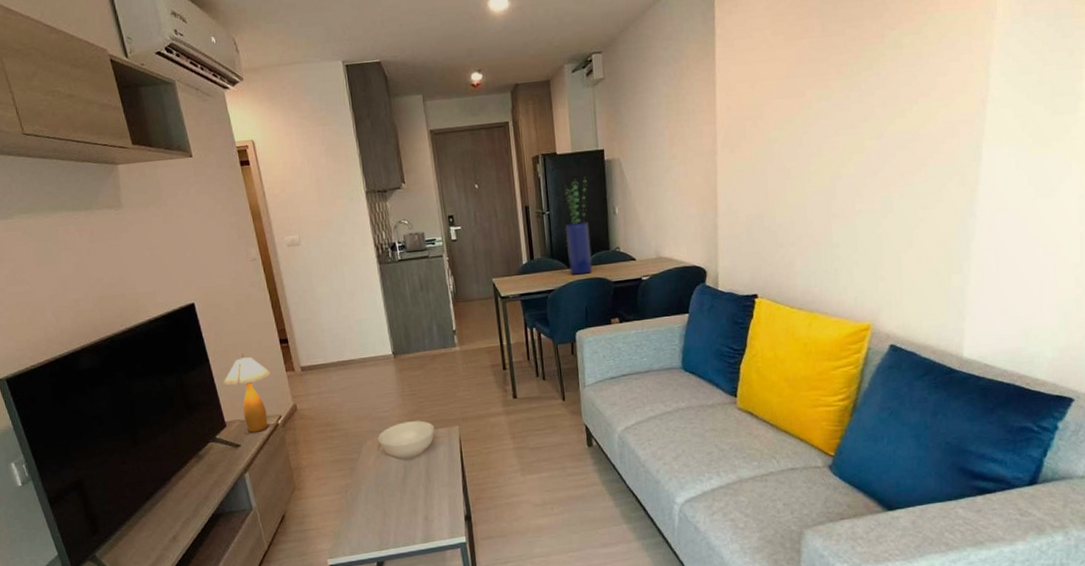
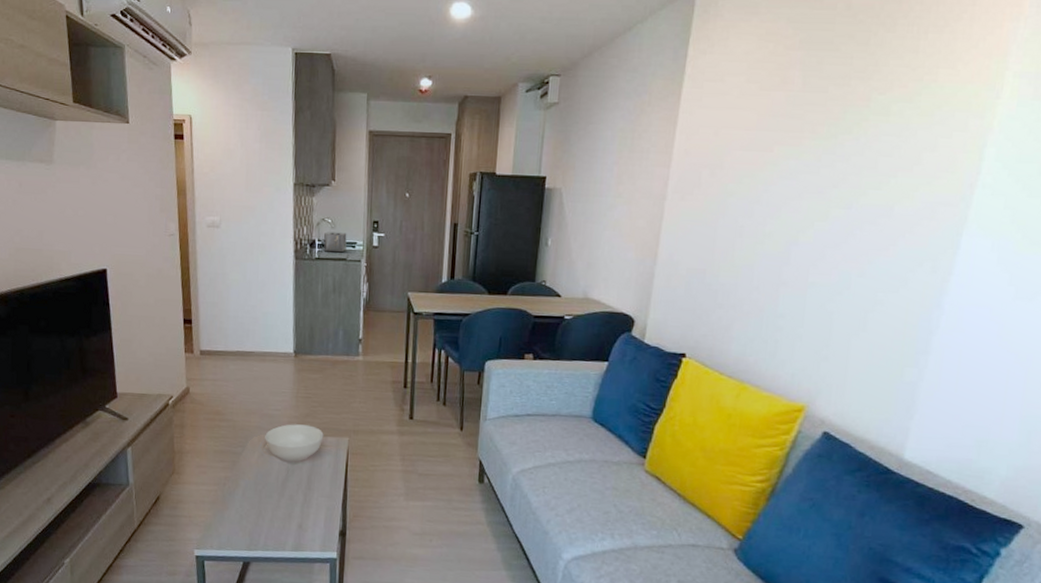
table lamp: present [222,353,272,434] -> none [120,327,170,409]
vase: present [565,176,593,275] -> none [489,201,523,304]

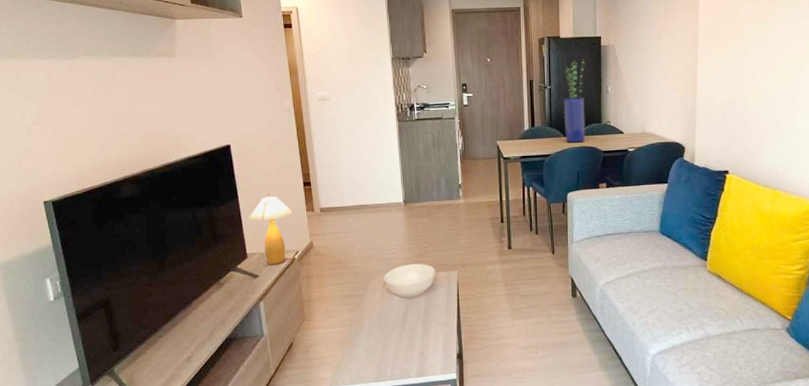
table lamp: none [120,327,170,409] -> present [248,192,293,266]
toaster: present [323,232,347,253] -> none [421,96,441,113]
vase: none [489,201,523,304] -> present [563,58,586,144]

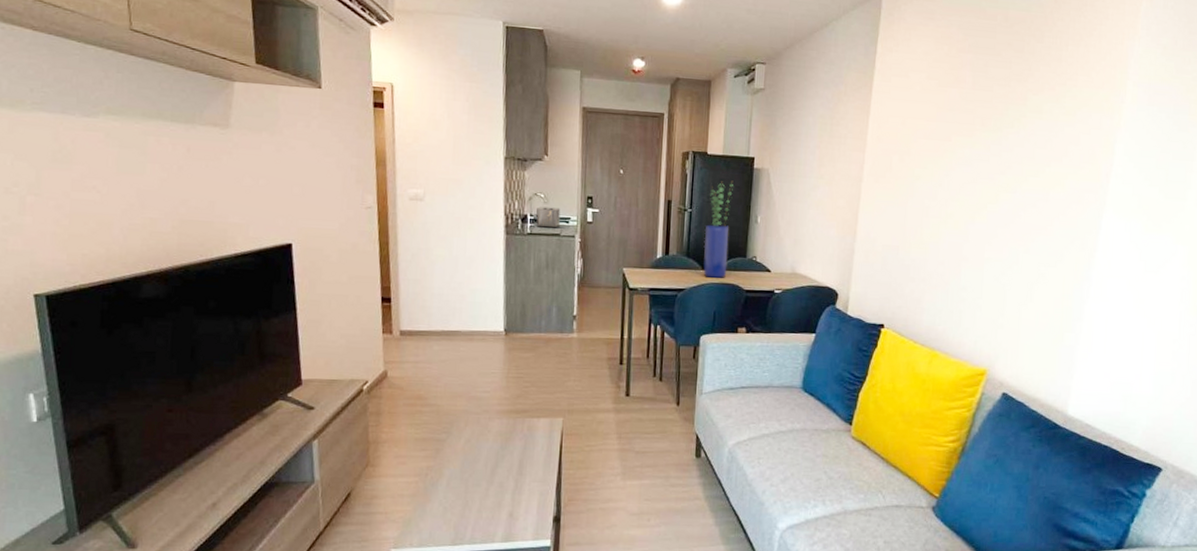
table lamp: present [248,192,293,266] -> none [307,306,366,397]
bowl: present [384,264,436,298] -> none [472,406,537,447]
toaster: none [421,96,441,113] -> present [536,206,561,228]

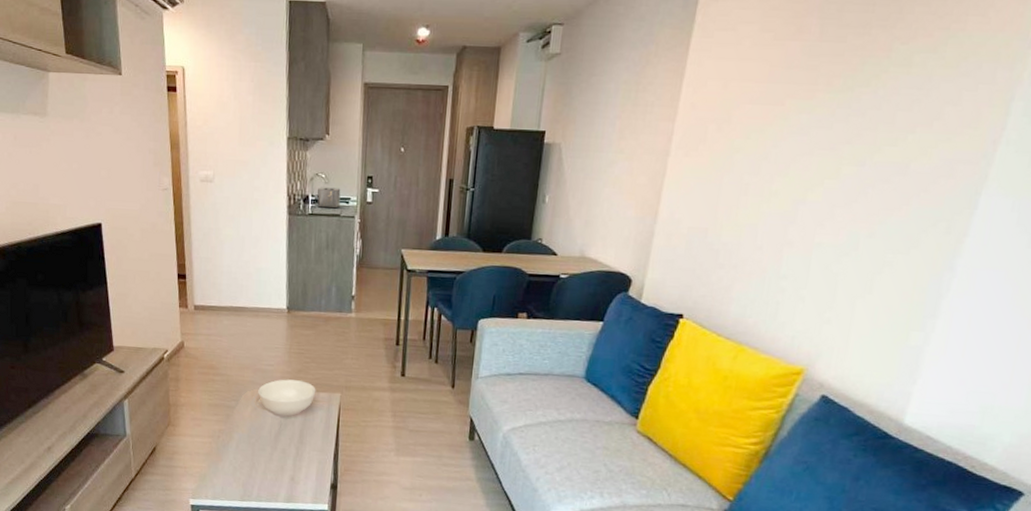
bowl: none [472,406,537,447] -> present [258,379,316,417]
vase: present [703,180,733,279] -> none [484,157,521,262]

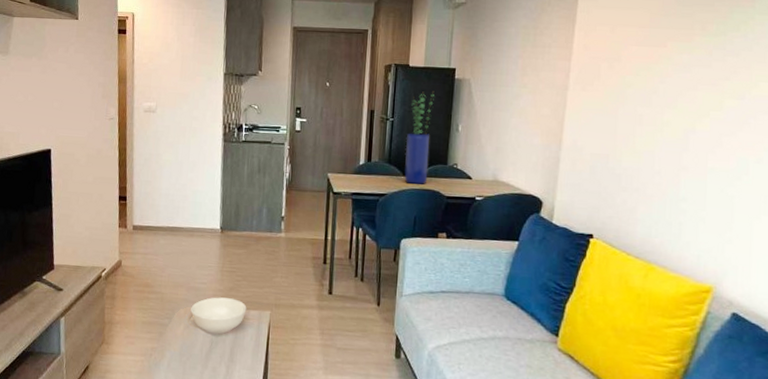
toaster: present [317,187,341,209] -> none [250,117,272,136]
vase: none [484,157,521,262] -> present [404,91,435,185]

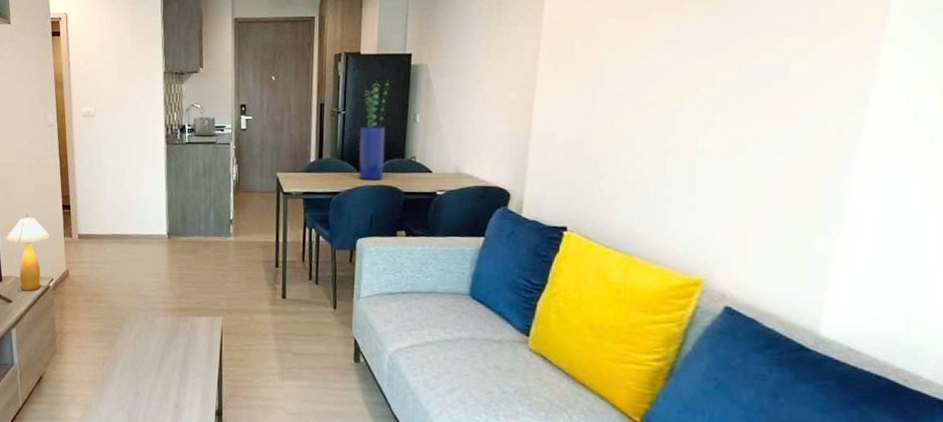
table lamp: none [59,203,106,280] -> present [5,213,51,292]
bowl: present [191,297,247,335] -> none [141,304,198,342]
toaster: none [250,117,272,136] -> present [193,117,216,137]

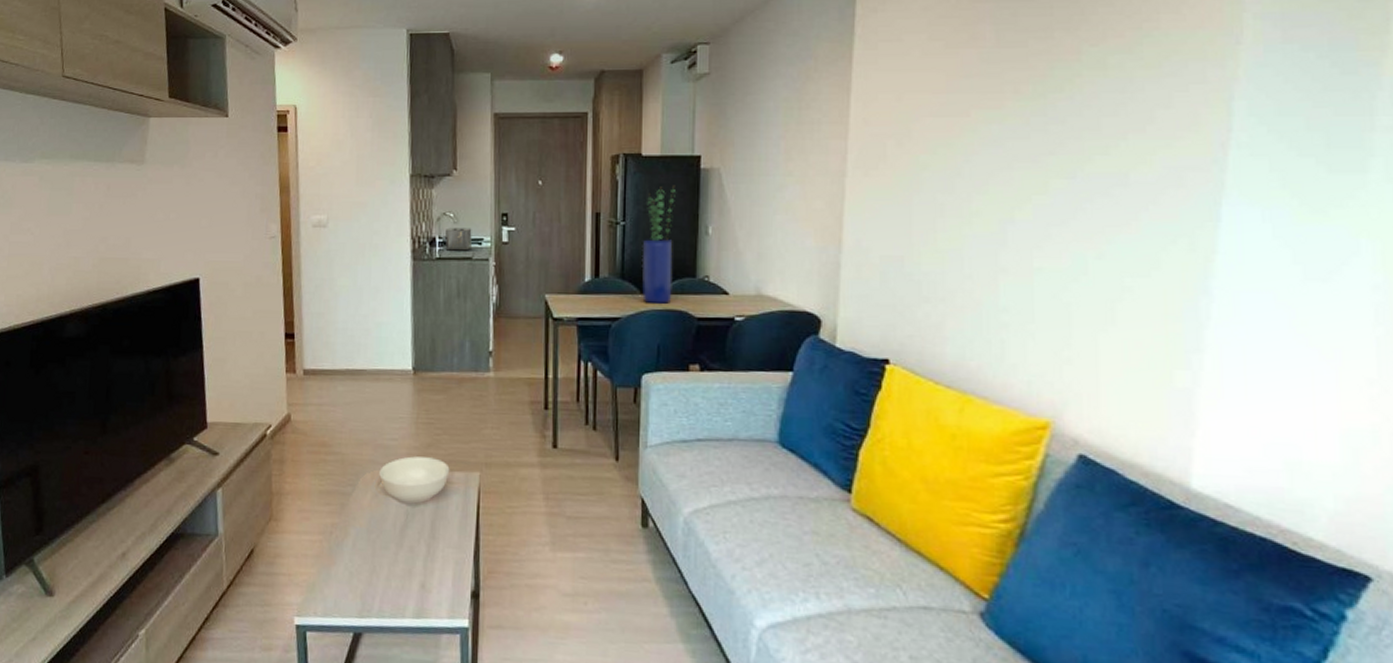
table lamp: present [5,213,51,292] -> none [212,343,269,441]
bowl: none [141,304,198,342] -> present [379,456,450,504]

